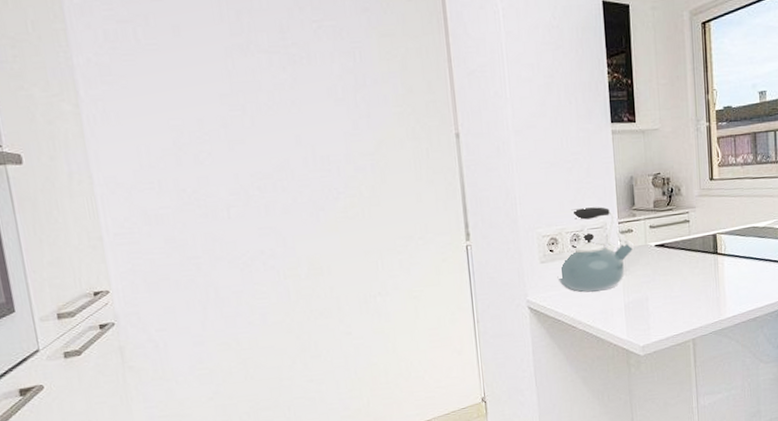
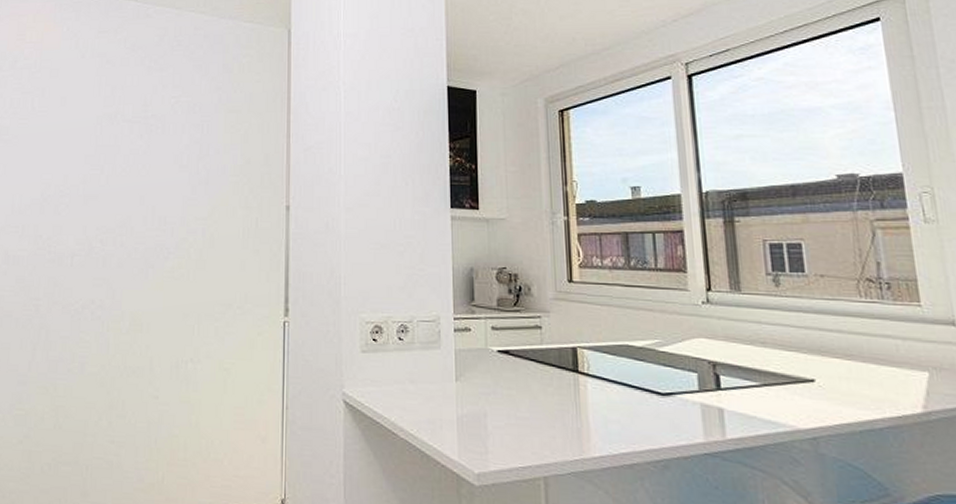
kettle: present [557,207,635,293] -> none [379,297,473,396]

